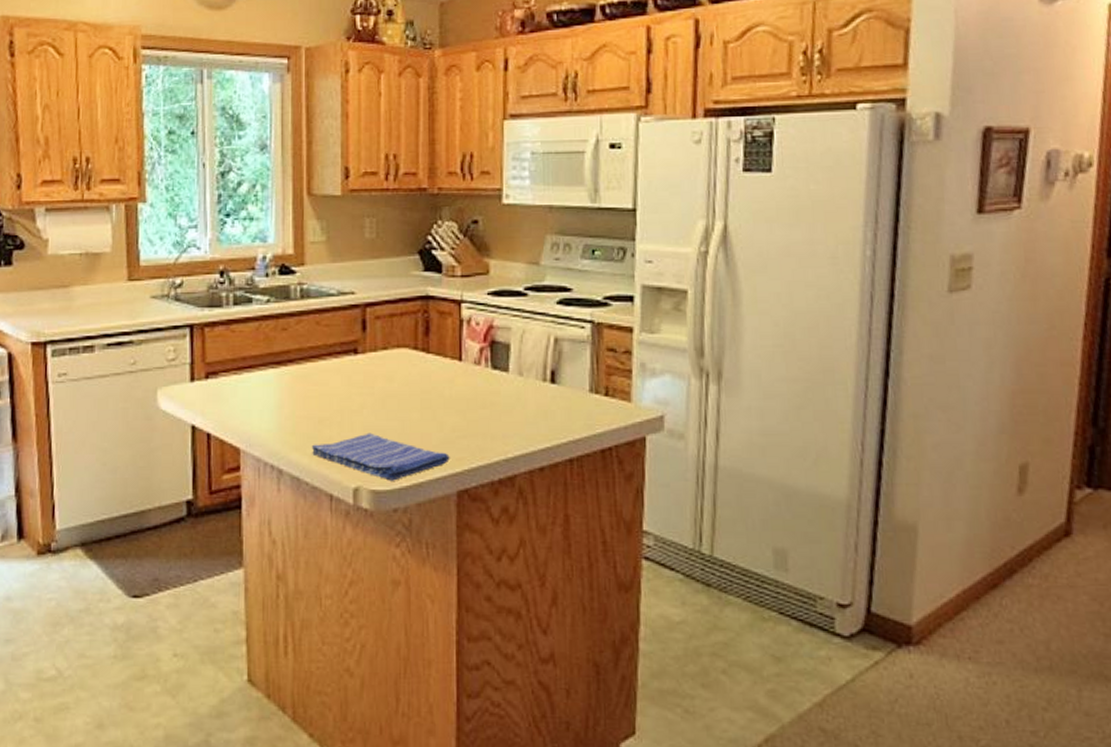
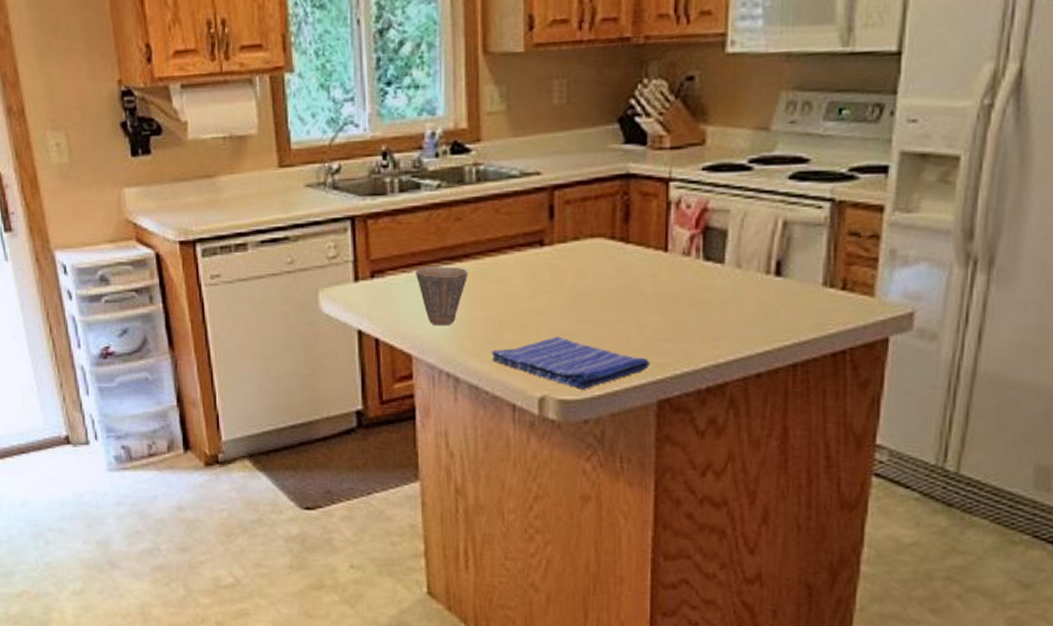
cup: none [246,370,292,422] -> present [416,266,468,326]

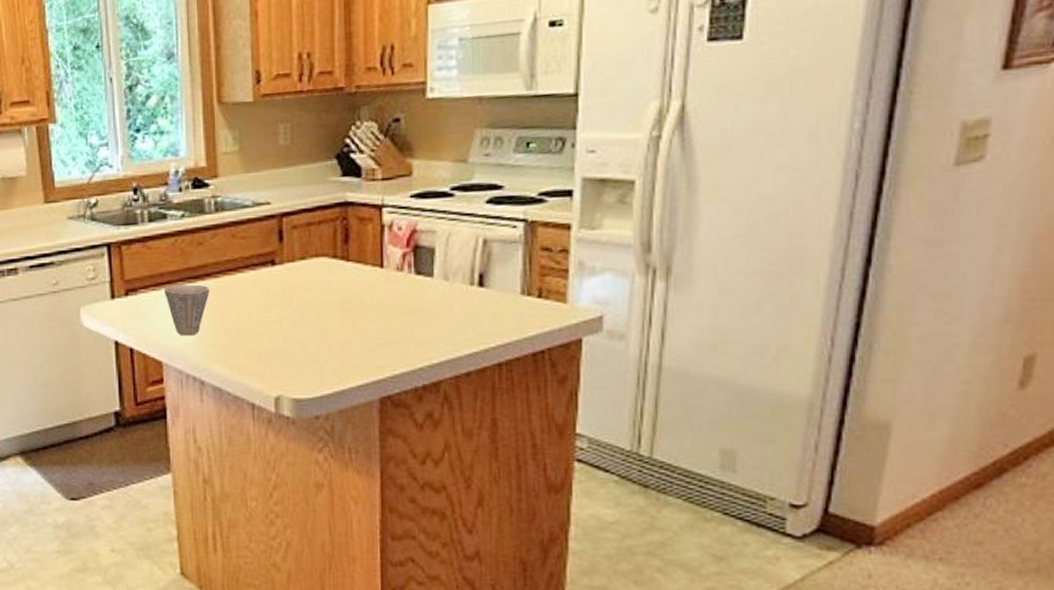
dish towel: present [492,336,650,390] -> none [233,343,372,389]

